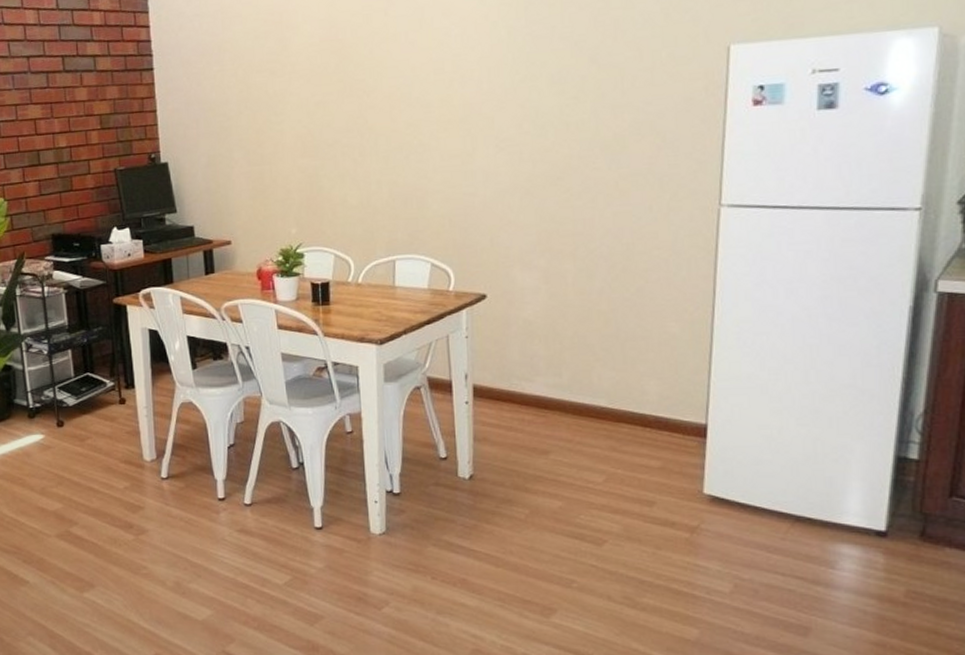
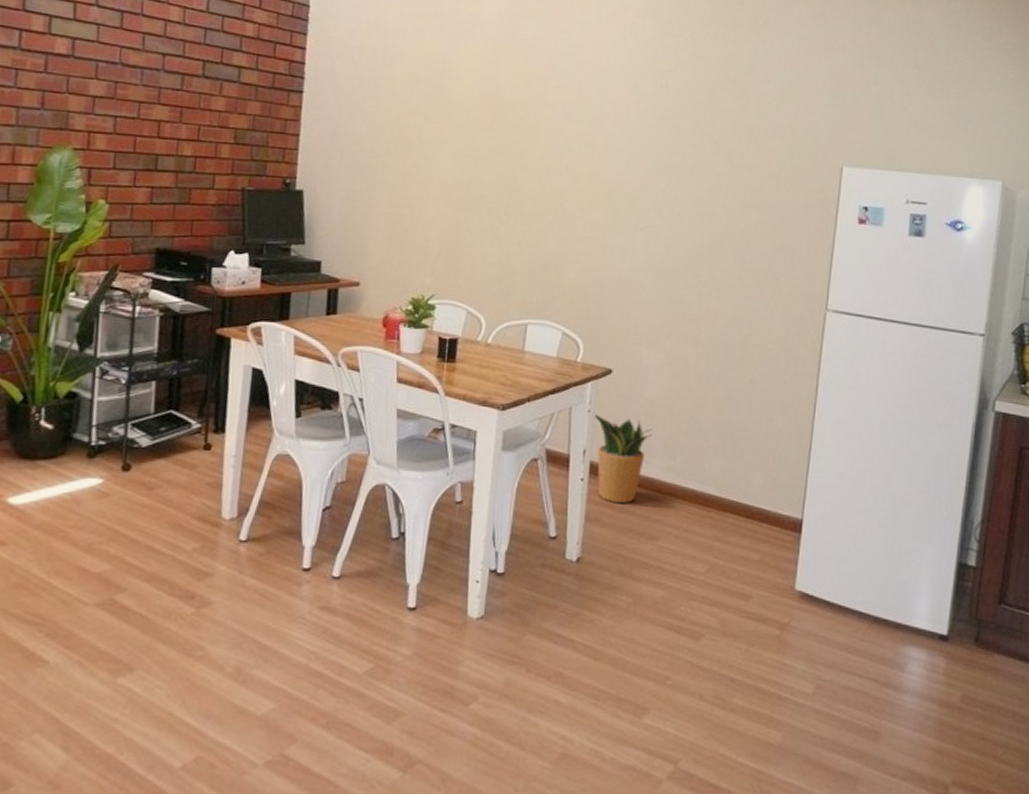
potted plant: none [471,338,535,422] -> present [592,412,652,503]

